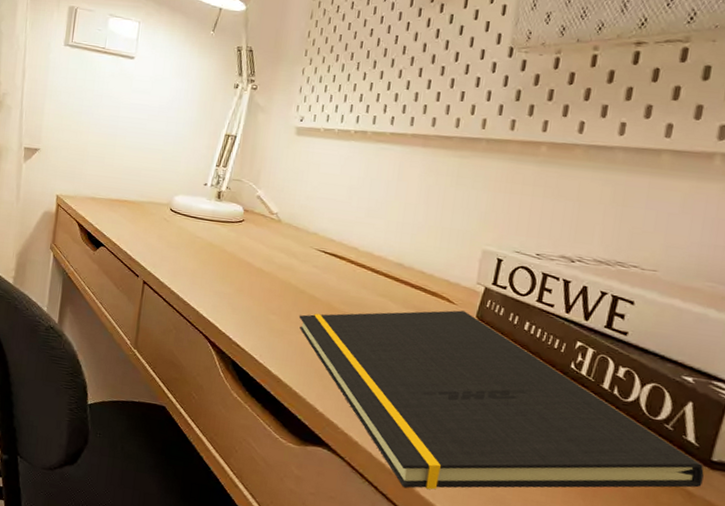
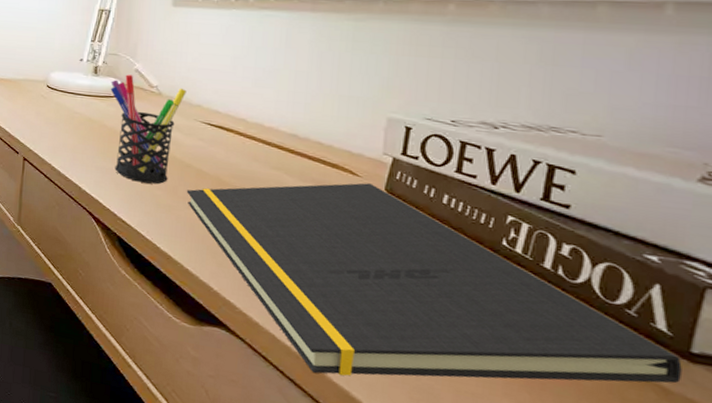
pen holder: none [232,201,305,309] -> present [110,74,187,184]

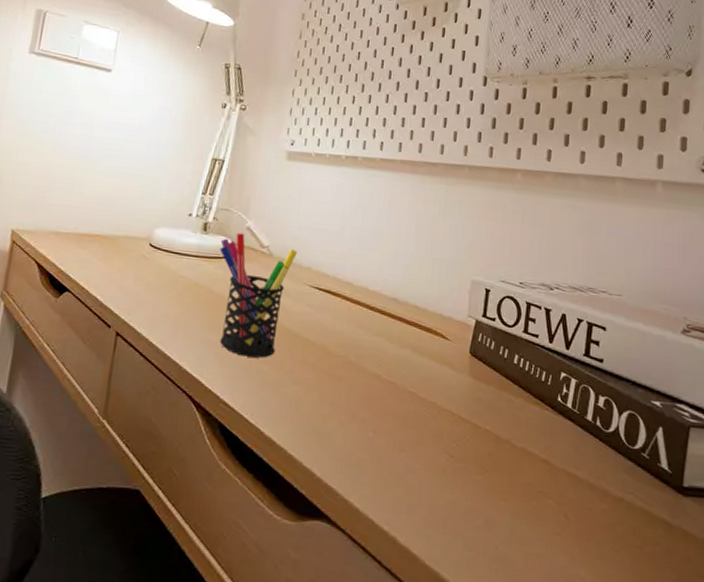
notepad: present [186,183,682,384] -> none [293,346,678,558]

